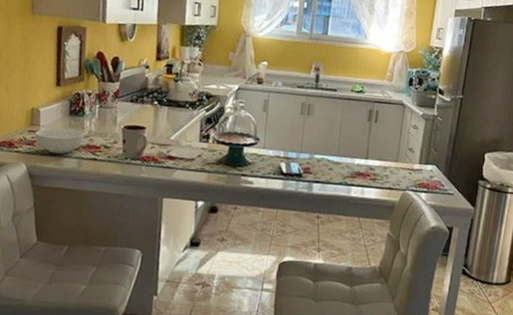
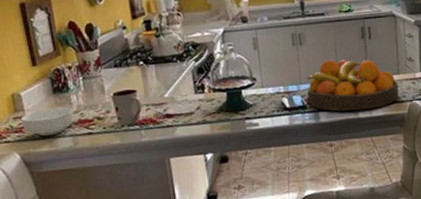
fruit bowl: none [305,134,395,190] -> present [307,59,399,111]

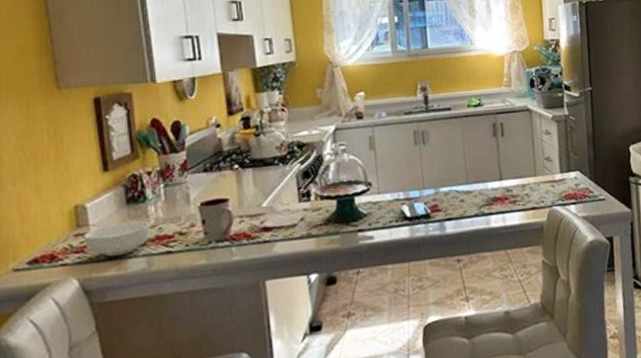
fruit bowl: present [307,59,399,111] -> none [431,160,537,220]

